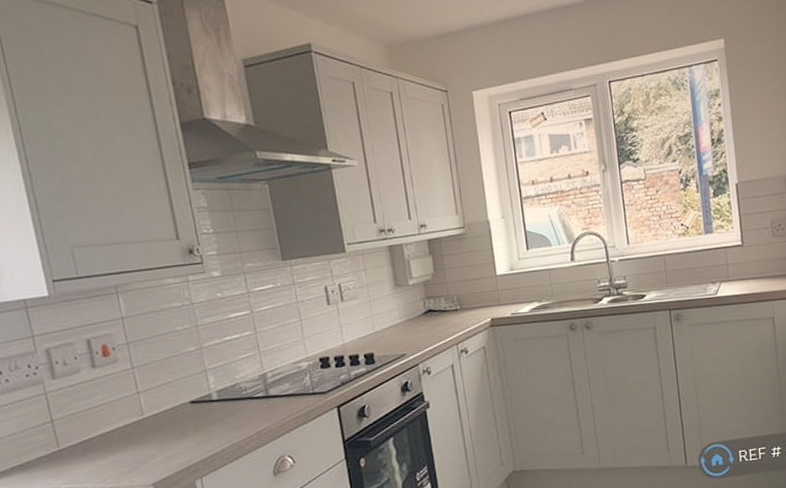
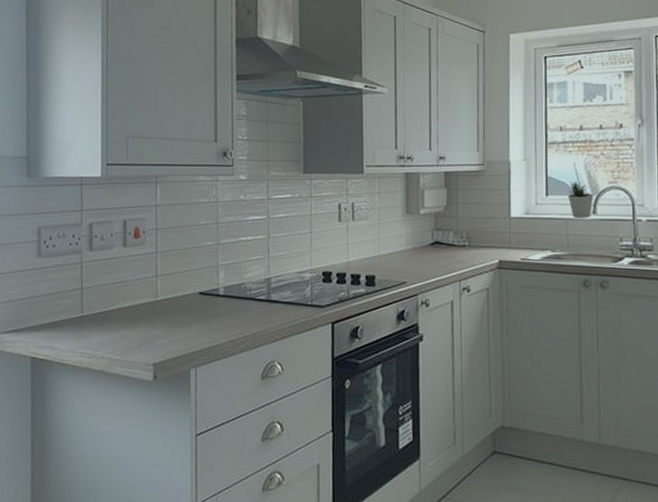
potted plant: none [547,232,571,268] -> present [568,181,594,219]

